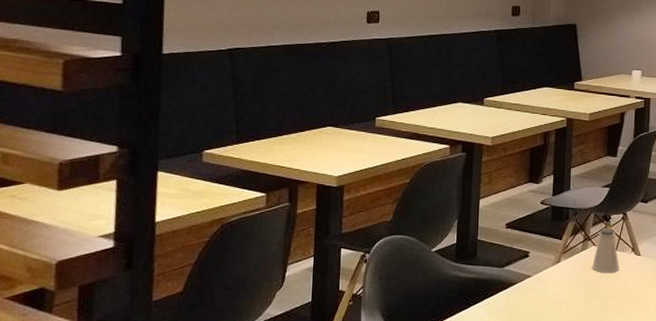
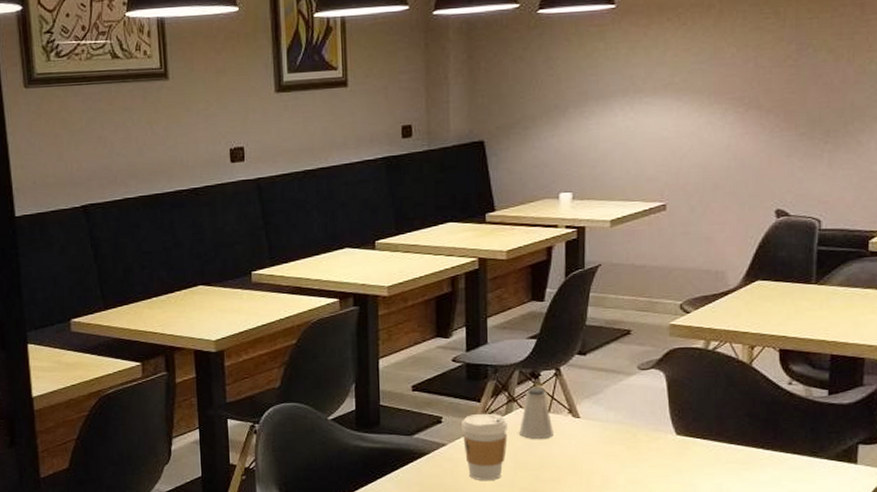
coffee cup: none [545,249,583,308] -> present [462,413,508,480]

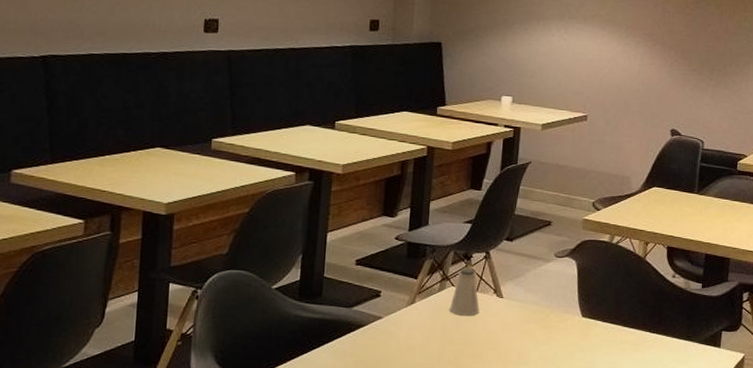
coffee cup: present [462,413,508,480] -> none [398,289,440,353]

